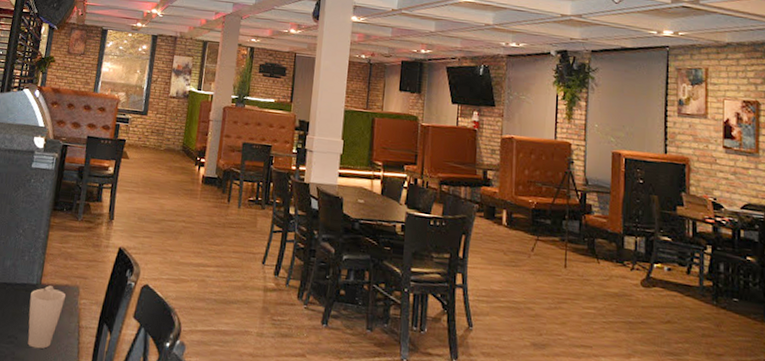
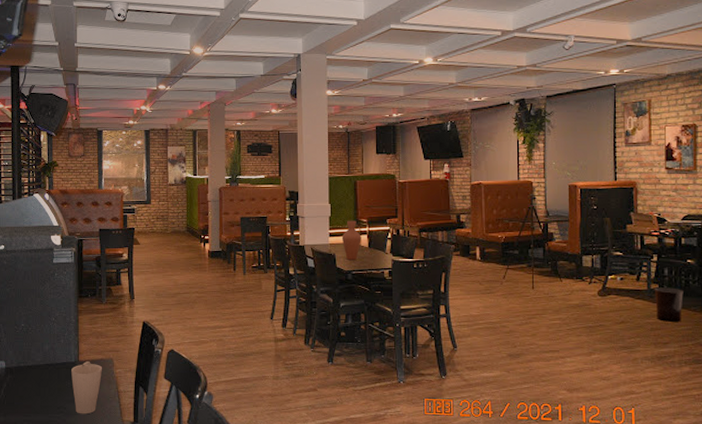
vase: none [352,161,374,207] -> present [341,220,361,260]
waste bin: none [707,285,742,331] -> present [654,287,683,322]

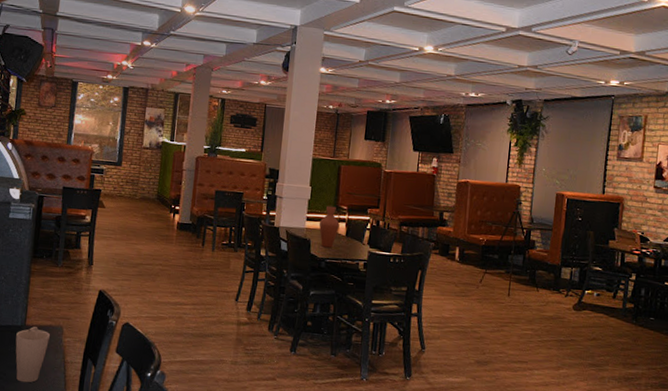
waste bin: present [654,287,683,322] -> none [628,307,658,344]

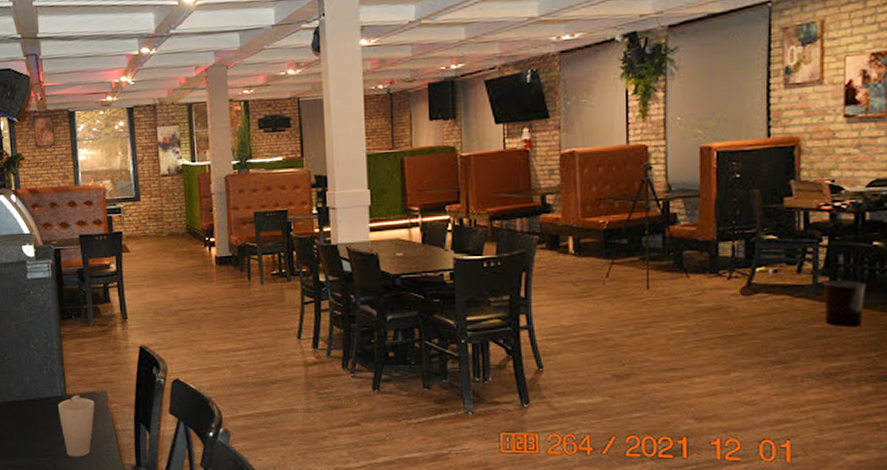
vase: present [319,205,340,248] -> none [386,209,412,261]
waste bin: none [628,307,658,344] -> present [822,280,866,327]

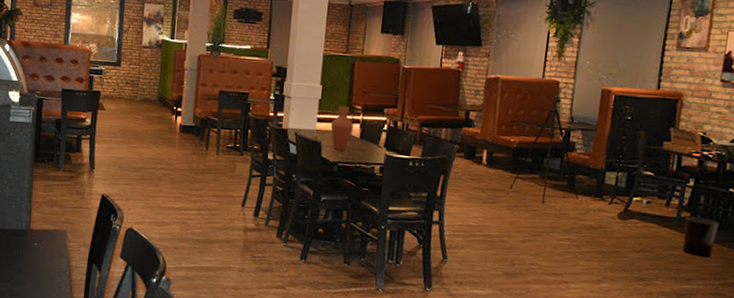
cup: present [58,395,95,457] -> none [21,231,55,286]
vase: none [386,209,412,261] -> present [330,105,353,151]

